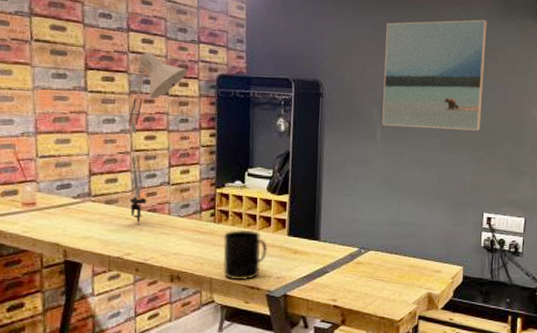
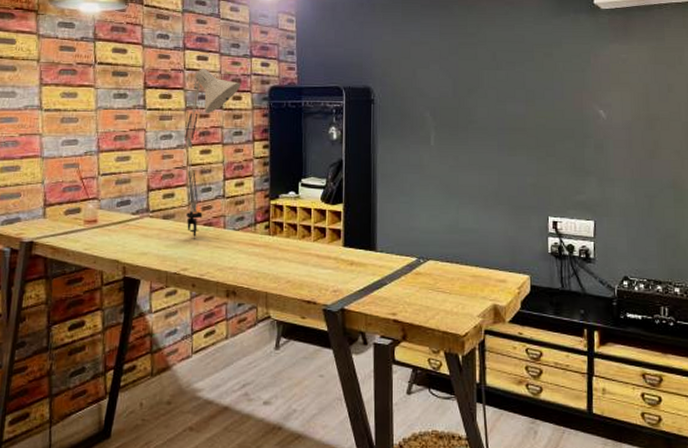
mug: present [223,229,267,280] -> none [278,241,323,294]
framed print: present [382,19,487,131] -> none [436,17,540,130]

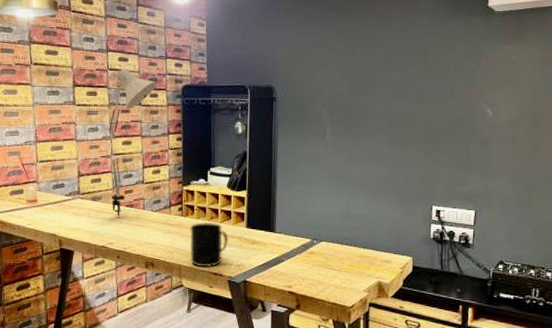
mug: none [278,241,323,294] -> present [189,222,228,267]

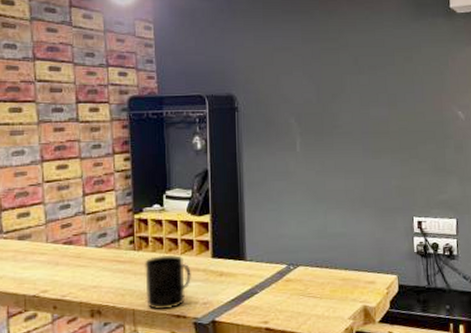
desk lamp: present [109,68,158,218] -> none [38,79,98,259]

